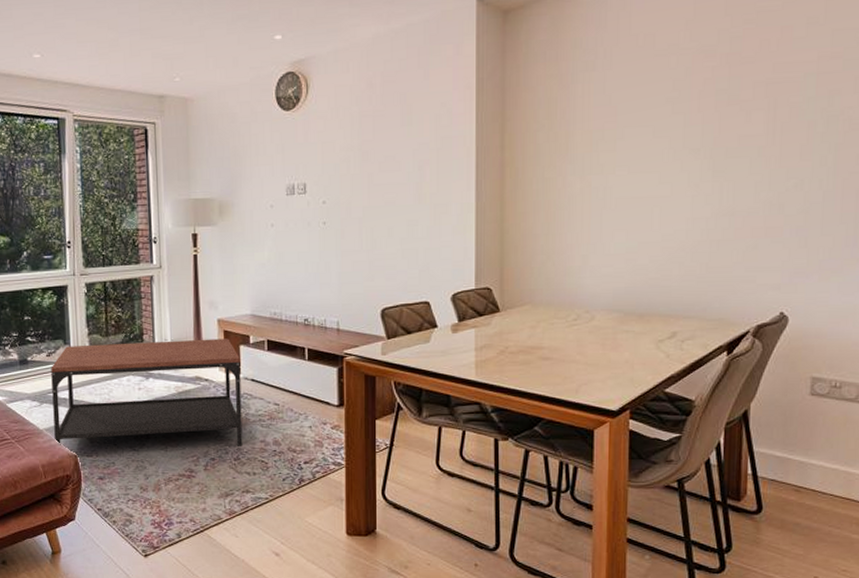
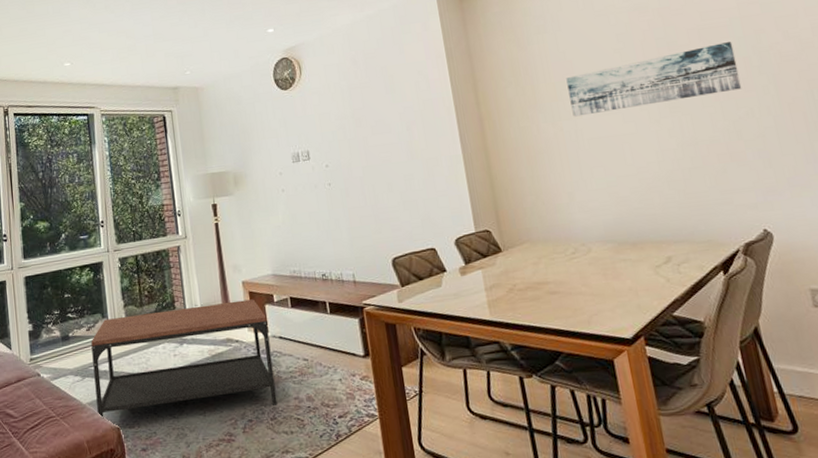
wall art: none [605,101,801,172] -> present [566,42,742,117]

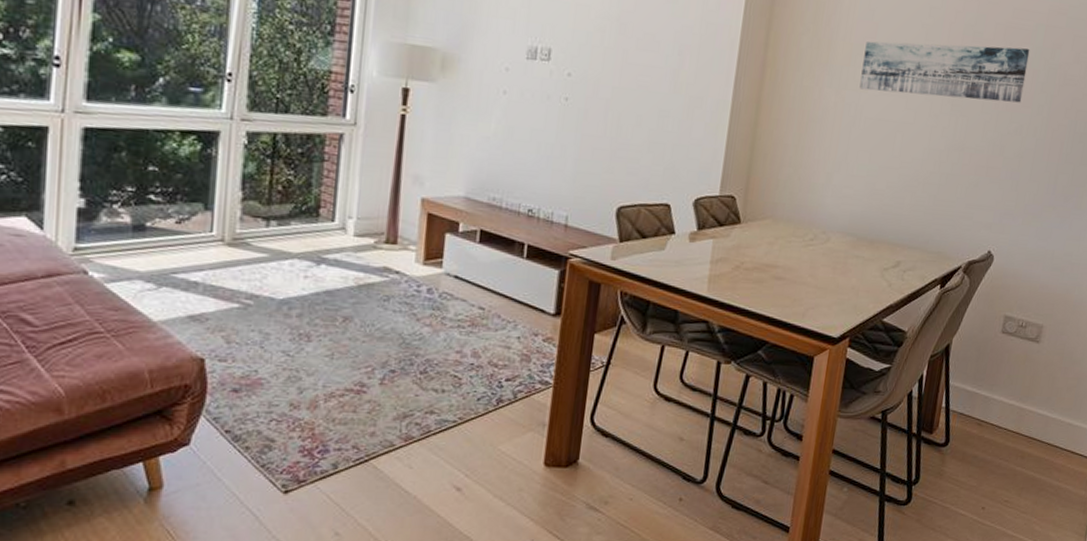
coffee table: present [91,299,278,419] -> none [173,212,444,357]

